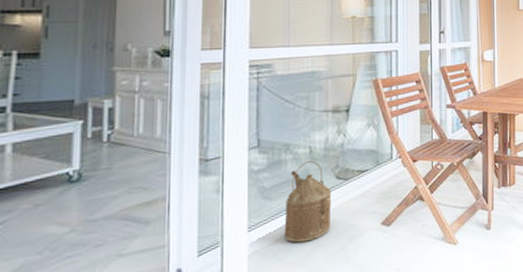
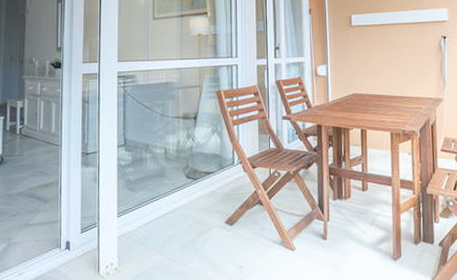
watering can: present [284,161,332,243] -> none [145,161,183,231]

